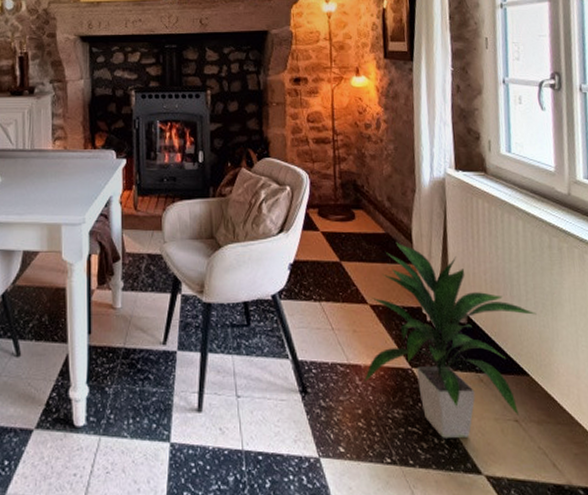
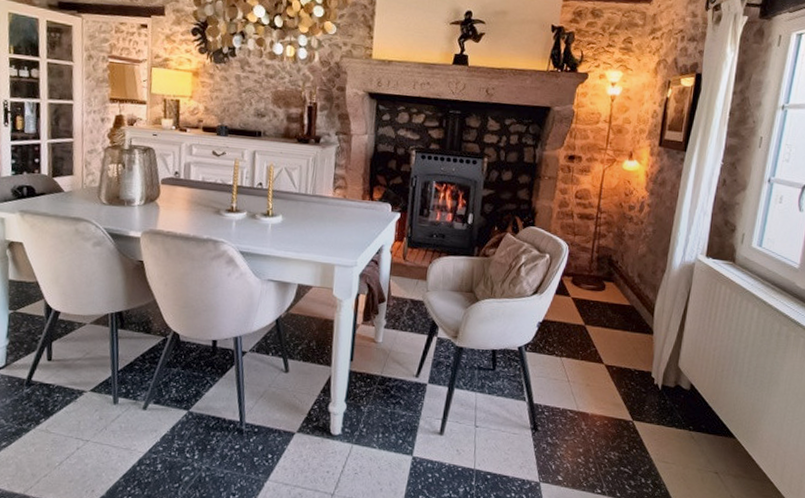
indoor plant: present [364,242,537,438] -> none [589,314,754,481]

